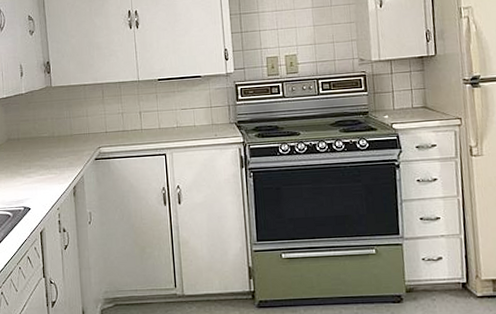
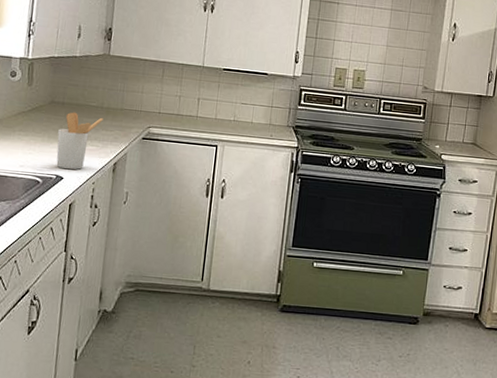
utensil holder: none [19,145,57,199] -> present [56,112,103,170]

